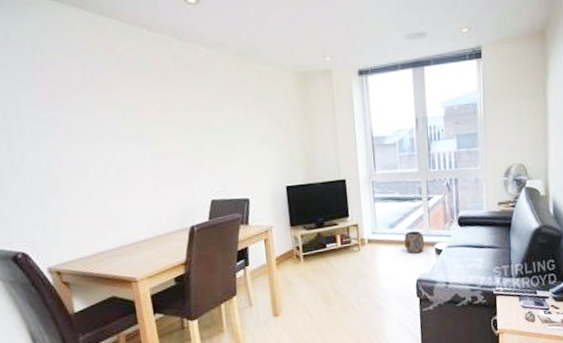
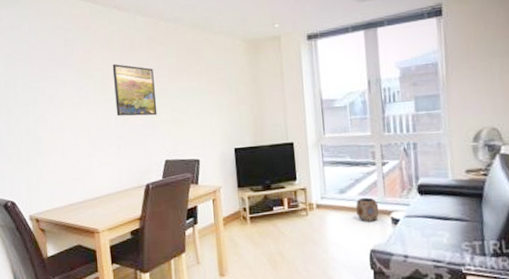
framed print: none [144,92,201,153] -> present [112,63,157,117]

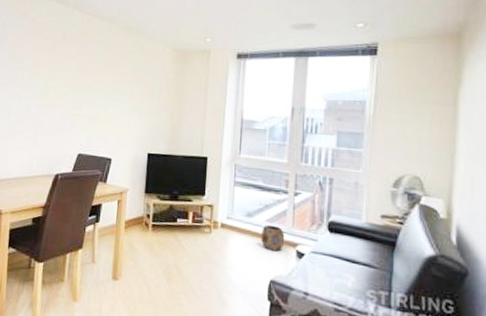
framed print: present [112,63,157,117] -> none [39,52,81,109]

